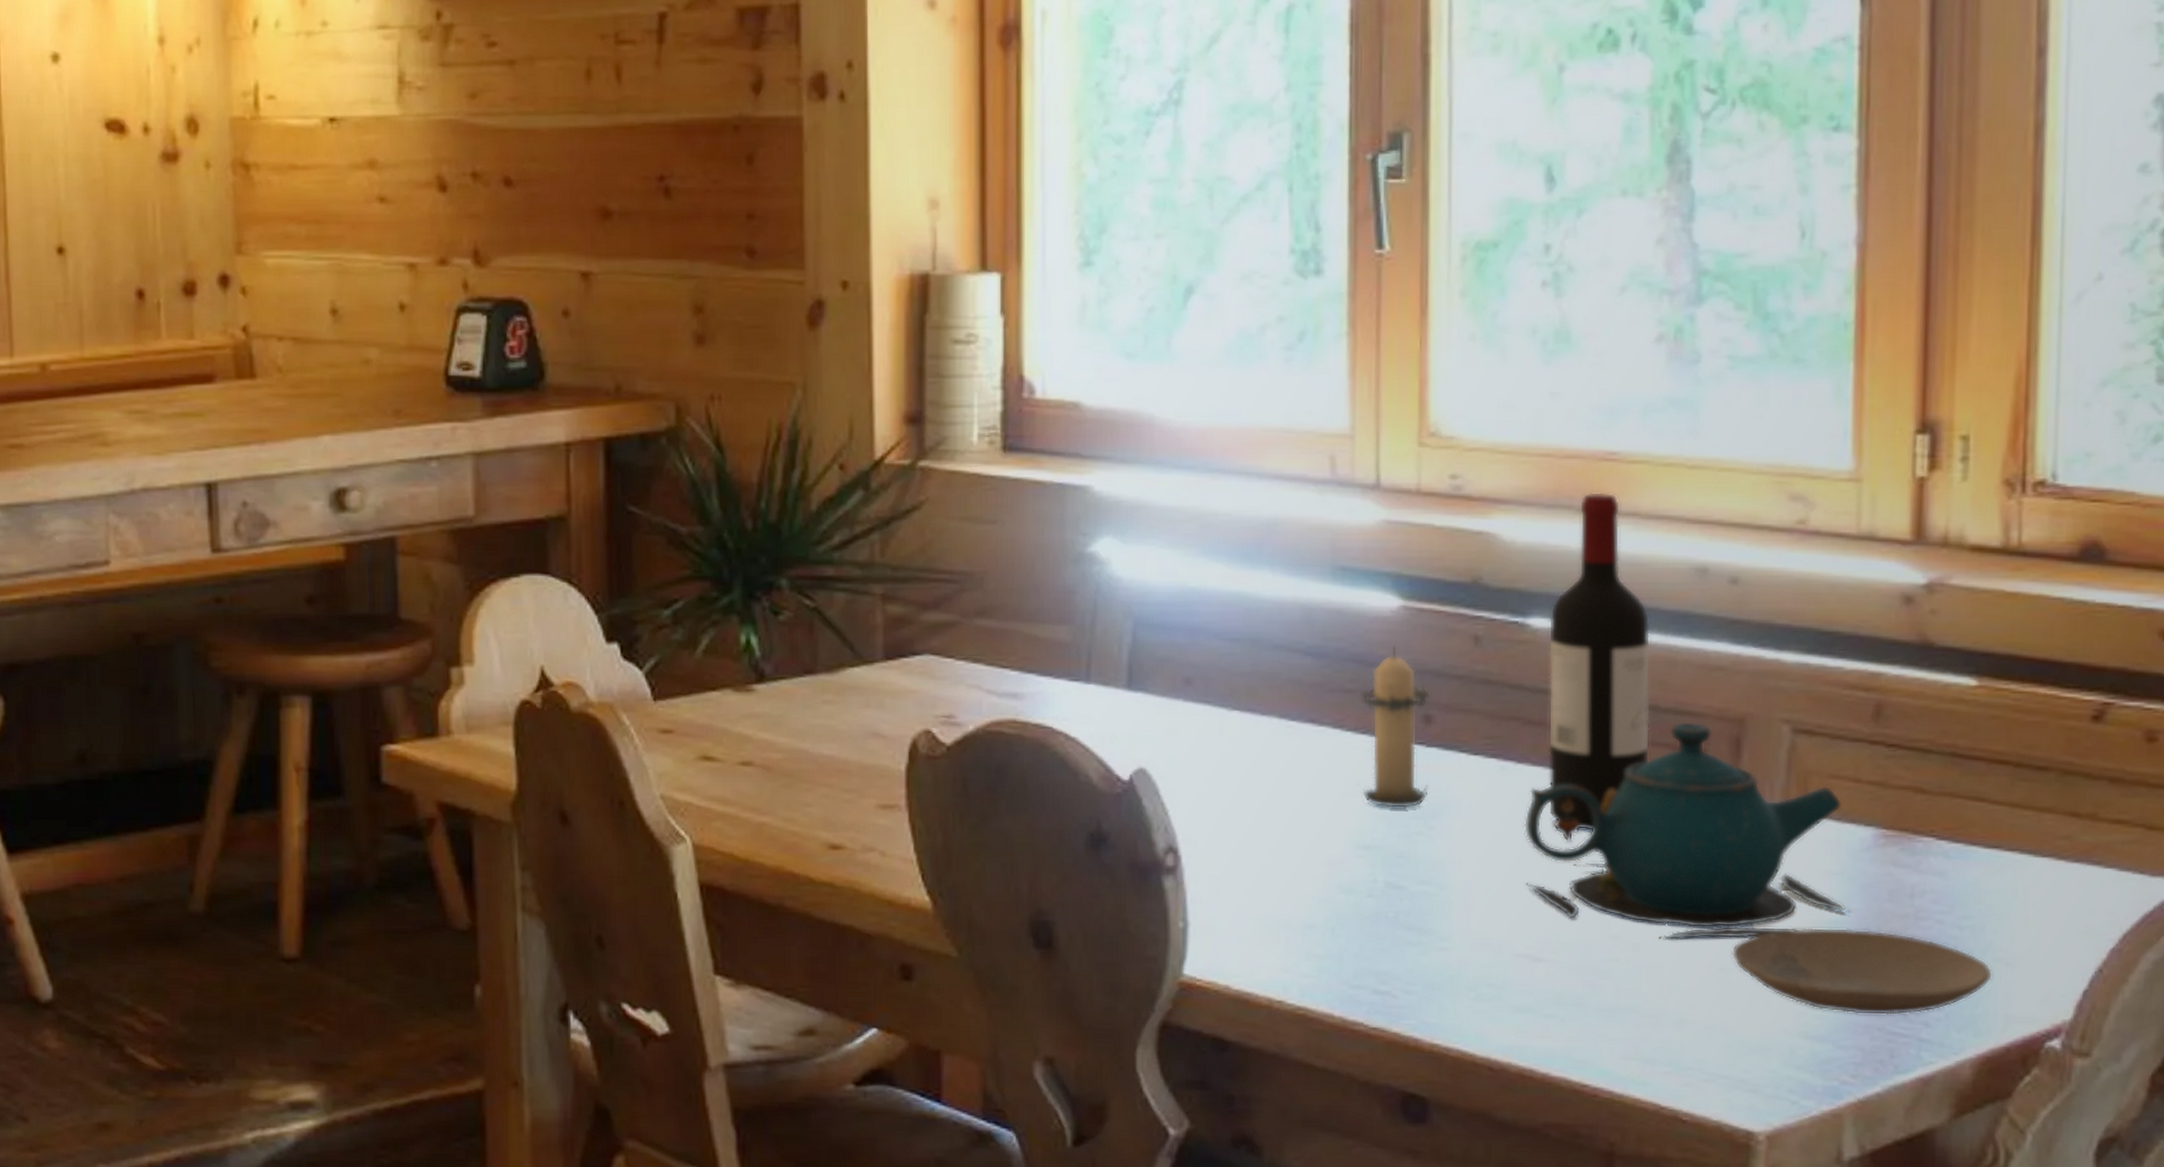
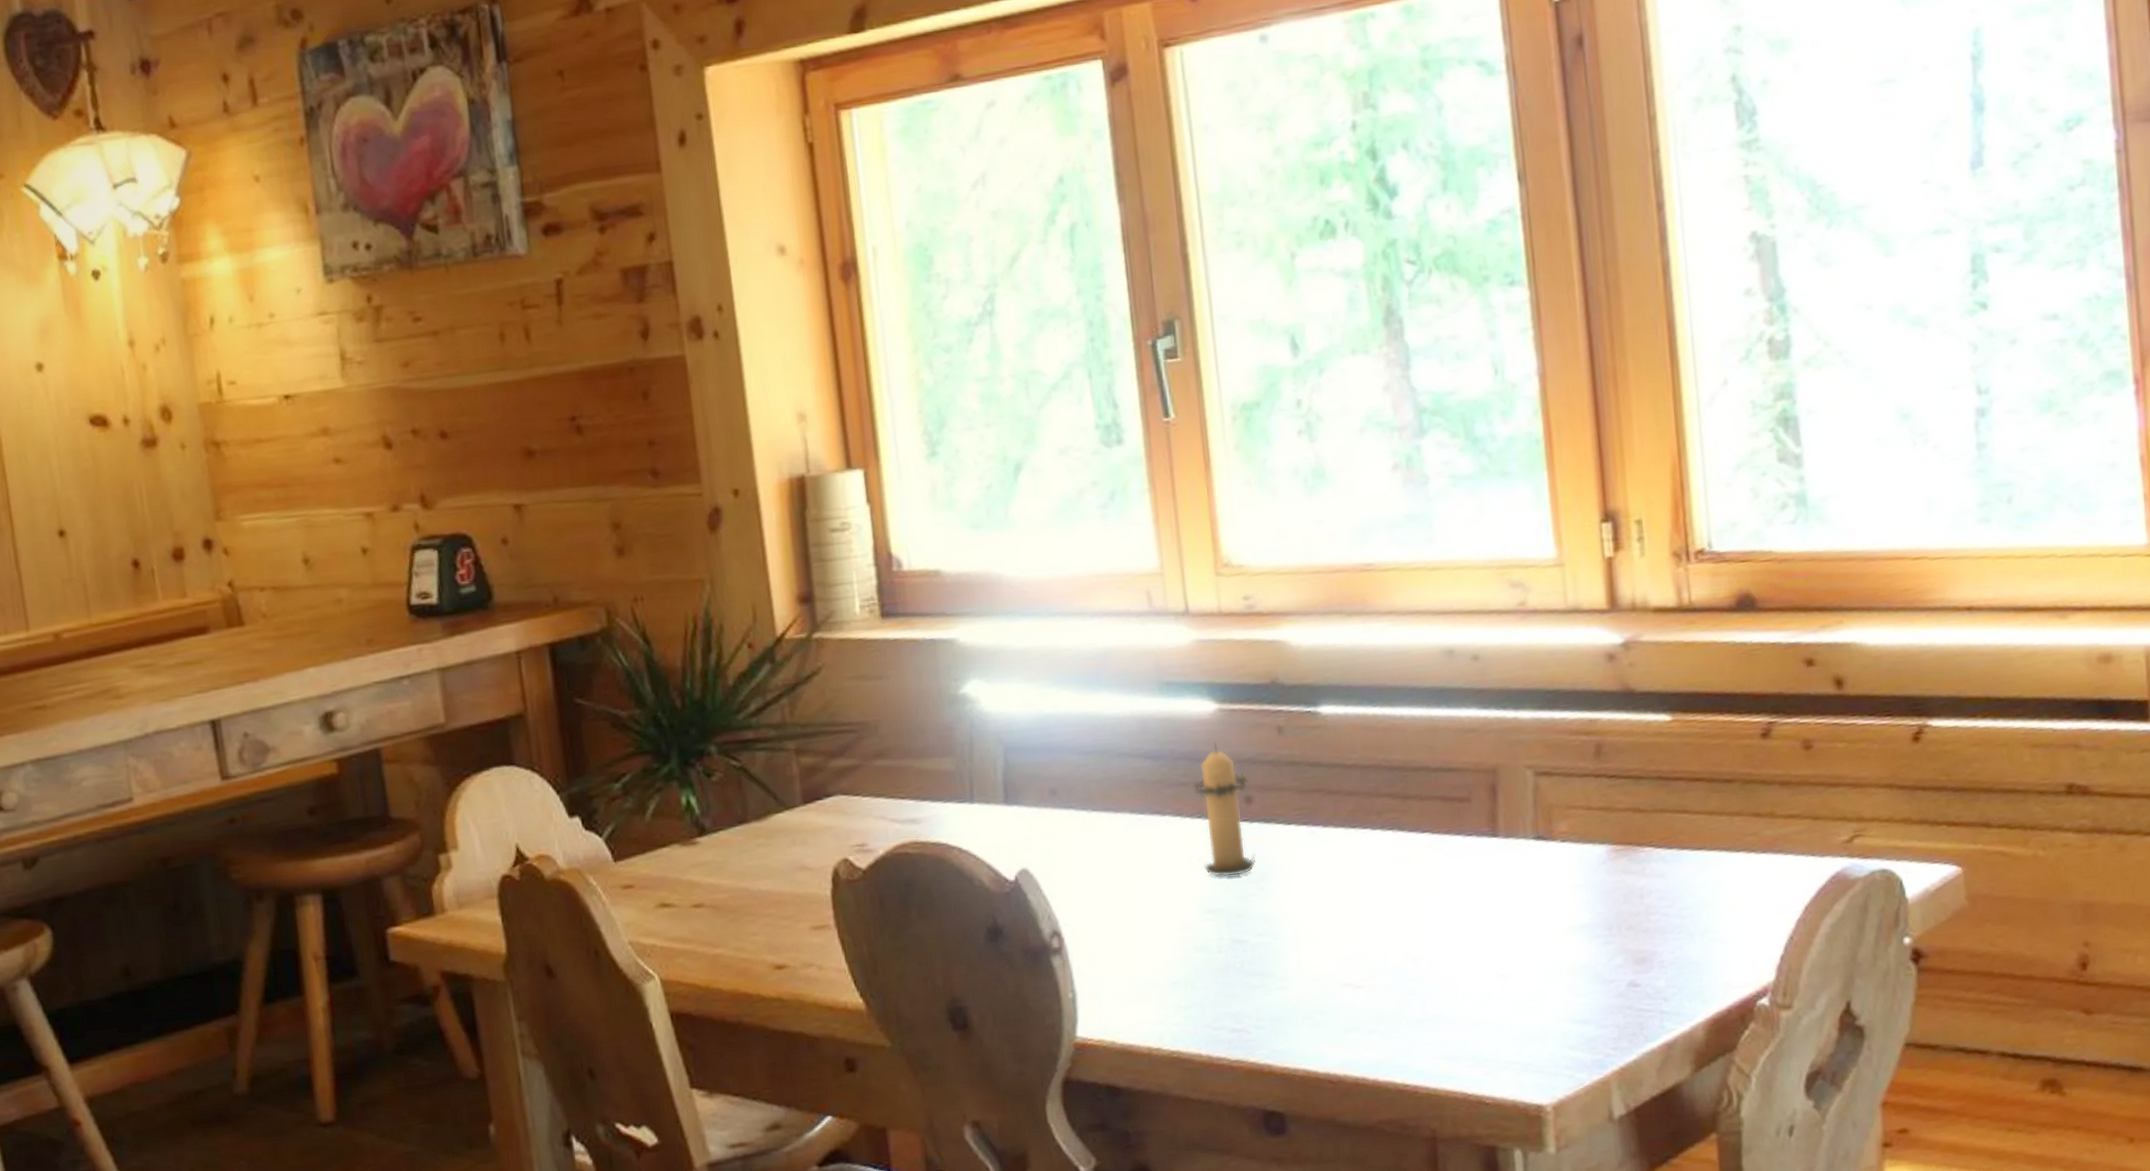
teapot: present [1524,722,1851,940] -> none [1334,776,1597,956]
wine bottle: present [1548,492,1651,832] -> none [1335,597,1427,876]
plate: present [1731,927,1994,1016] -> none [1508,928,1711,999]

